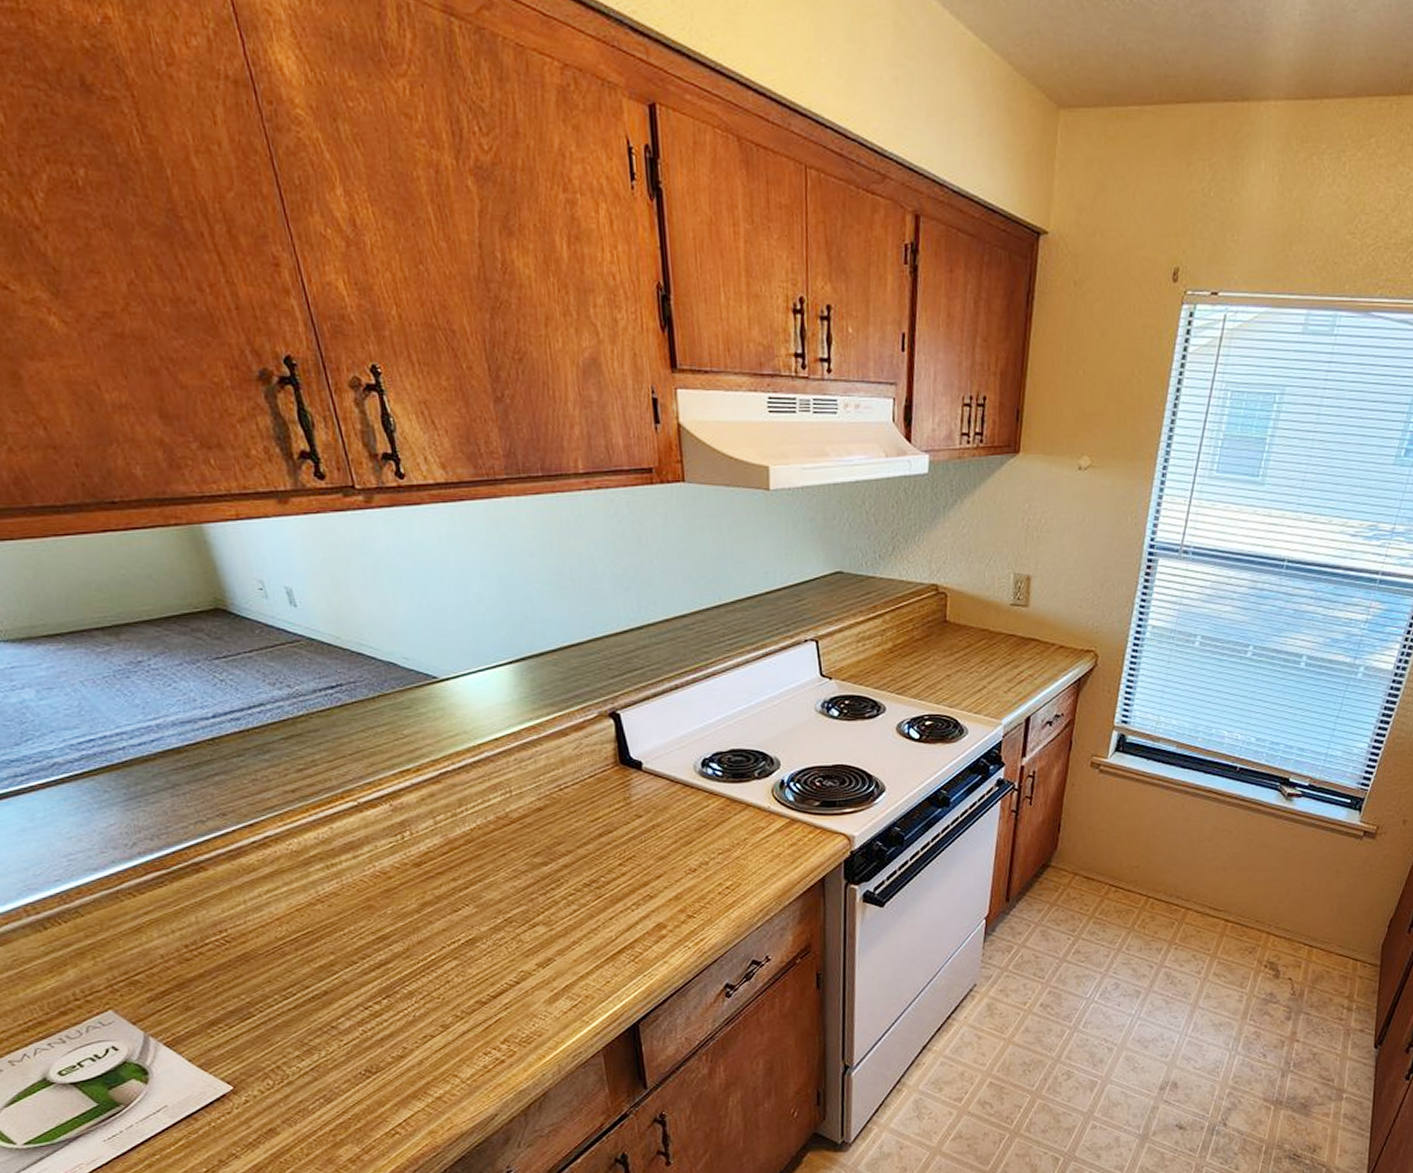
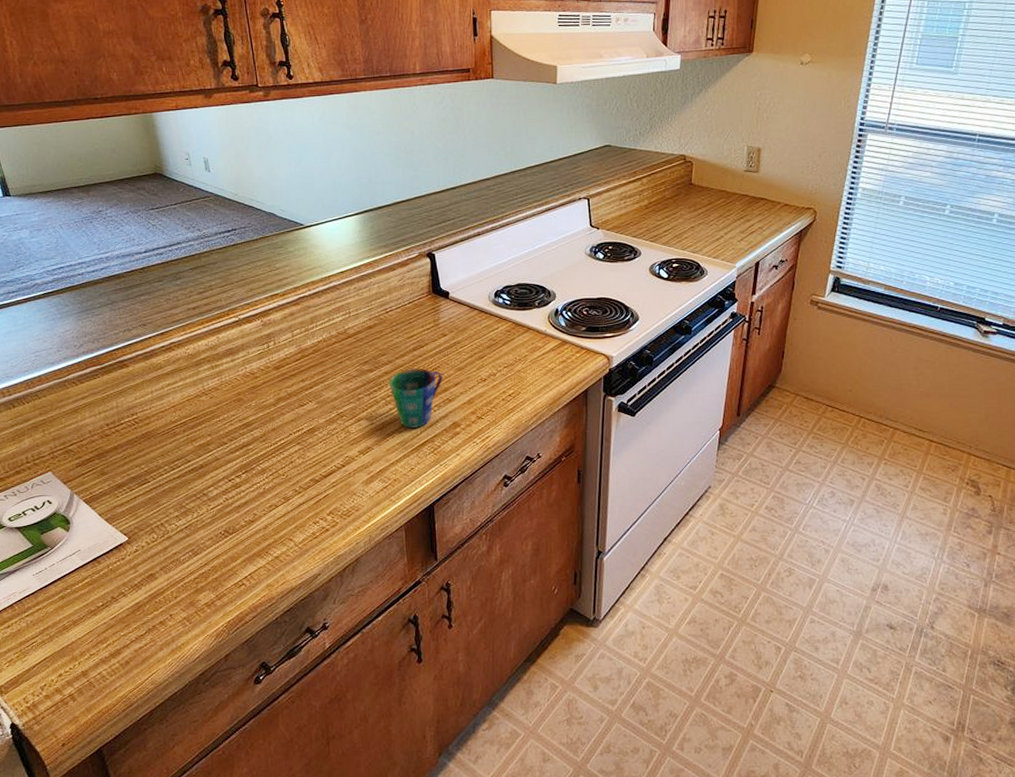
cup: none [570,859,641,933] -> present [389,368,443,428]

